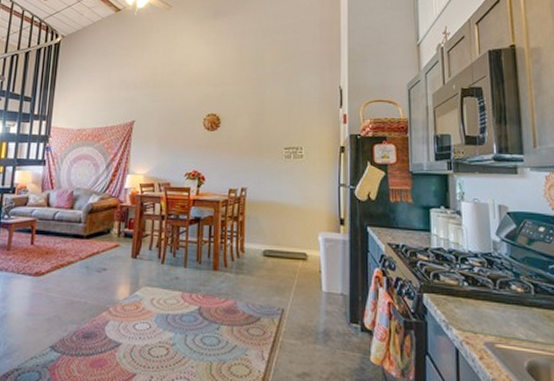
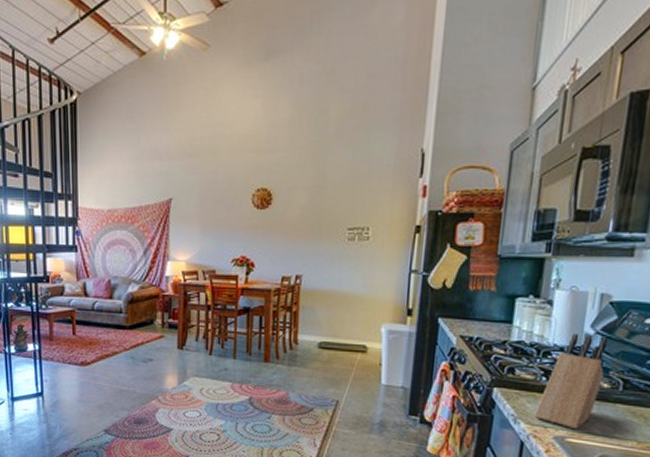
knife block: none [463,241,516,335] -> present [534,333,608,430]

